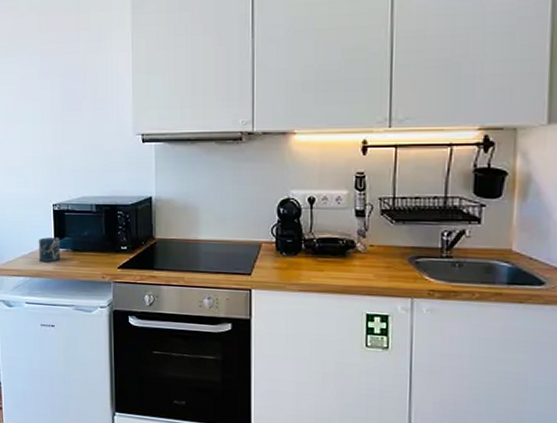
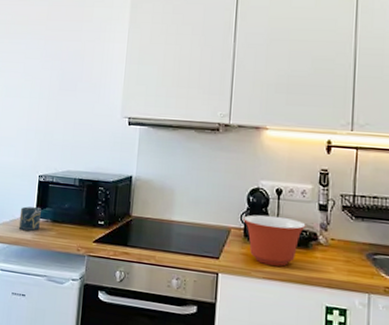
mixing bowl: none [274,226,342,278] -> present [243,214,306,267]

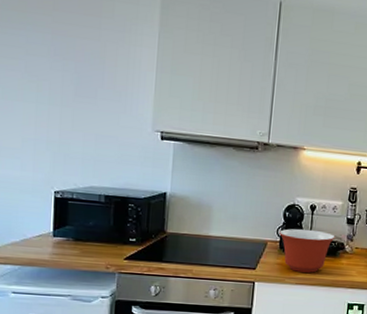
cup: present [18,206,41,231] -> none [32,225,60,251]

